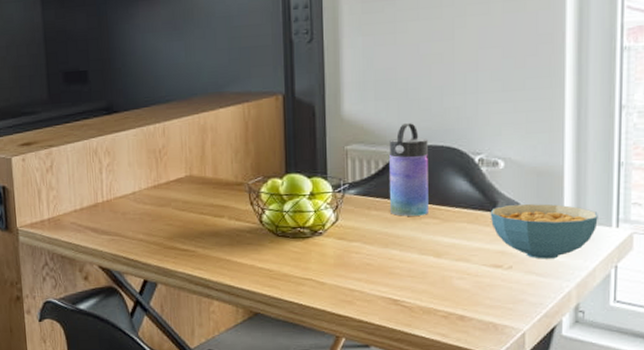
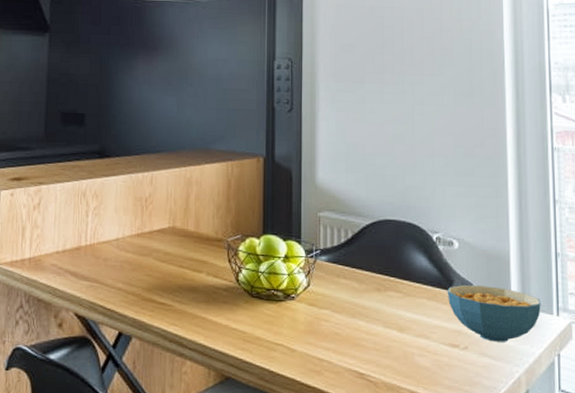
water bottle: present [388,123,428,216] -> none [356,197,392,288]

